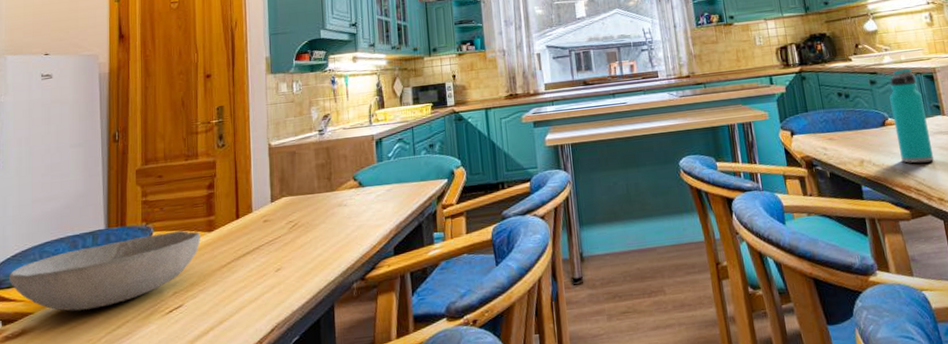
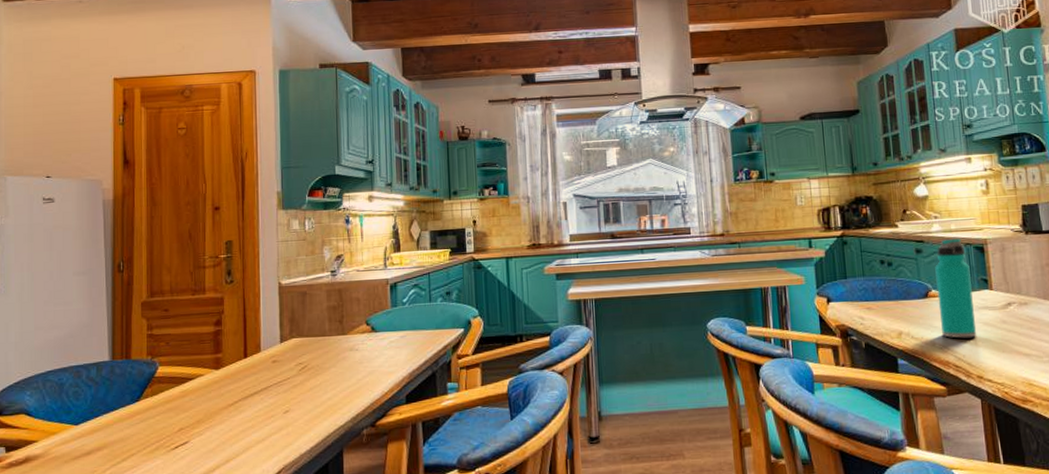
bowl: present [8,230,201,311] -> none [11,366,207,442]

